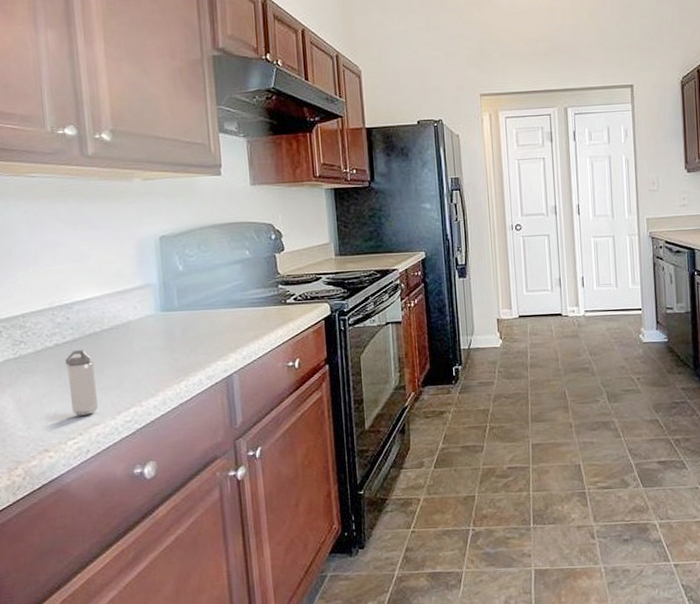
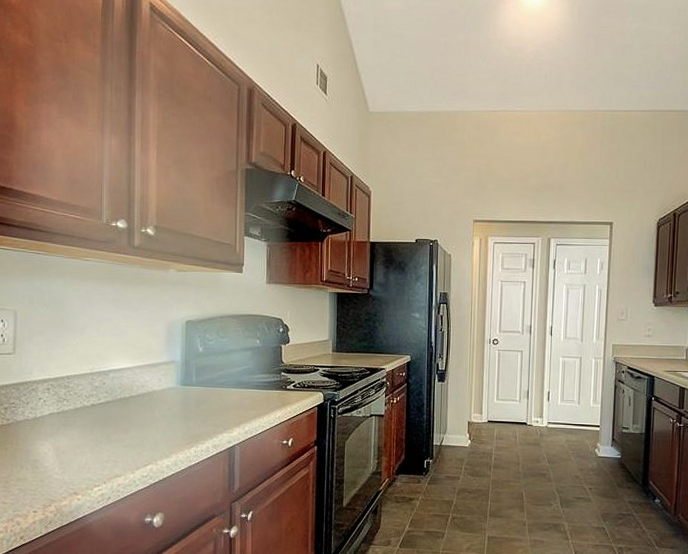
shaker: present [65,350,99,416] -> none [98,411,122,467]

